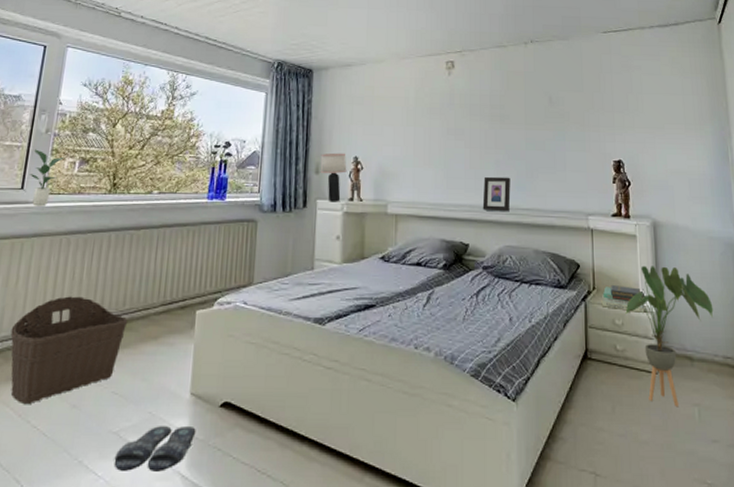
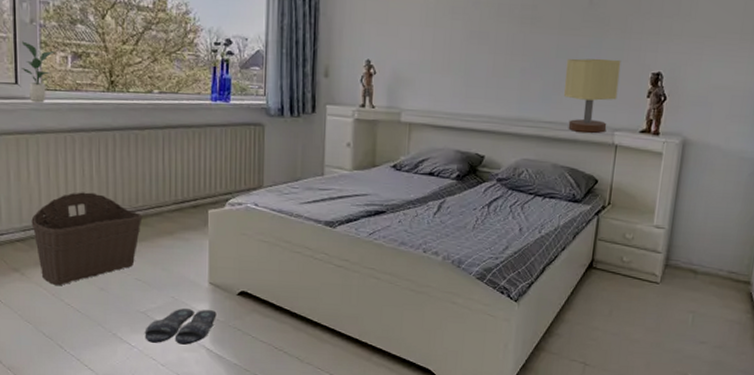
table lamp: present [320,152,347,202] -> none [329,54,359,108]
picture frame: present [482,176,511,212] -> none [502,86,536,125]
table lamp: none [535,149,586,218] -> present [564,58,622,133]
books: present [601,284,646,313] -> none [614,200,662,228]
house plant: present [625,265,714,408] -> none [637,183,729,313]

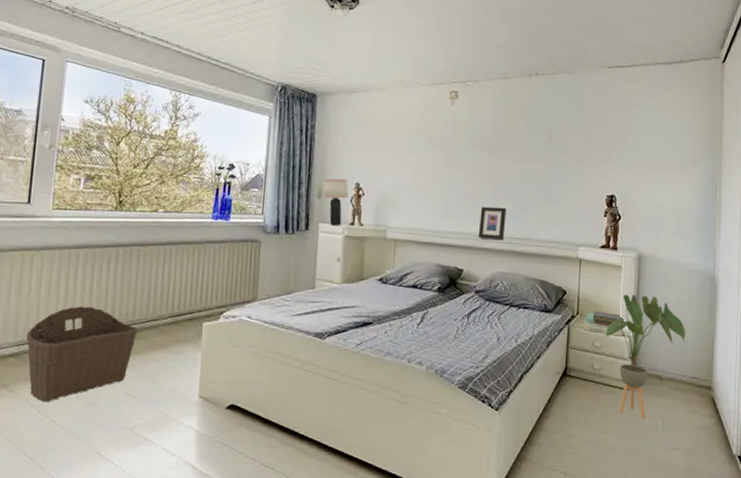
potted plant: present [22,41,55,103] -> none [36,164,69,221]
slippers: present [145,308,217,345] -> none [129,424,204,462]
table lamp: none [329,54,359,108] -> present [322,178,349,226]
picture frame: none [502,86,536,125] -> present [478,206,506,241]
table lamp: present [564,58,622,133] -> none [531,182,580,248]
books: none [614,200,662,228] -> present [583,310,625,336]
house plant: none [637,183,729,313] -> present [605,294,686,420]

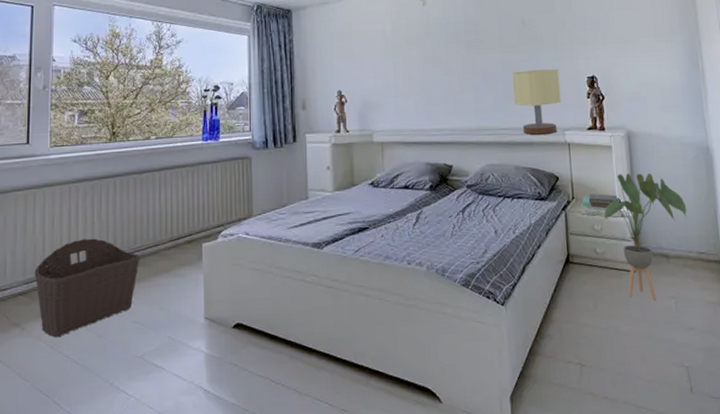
table lamp: present [322,178,349,226] -> none [306,88,332,135]
picture frame: present [478,206,506,241] -> none [463,99,490,133]
table lamp: none [531,182,580,248] -> present [511,68,561,135]

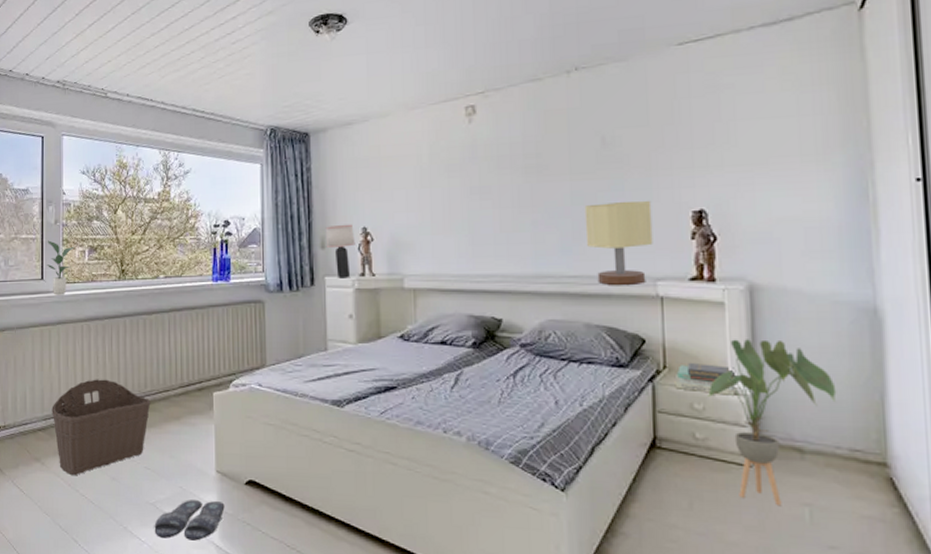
potted plant: none [33,105,64,159] -> present [47,240,74,295]
slippers: none [142,346,213,389] -> present [154,500,225,541]
table lamp: none [306,88,332,135] -> present [325,224,356,279]

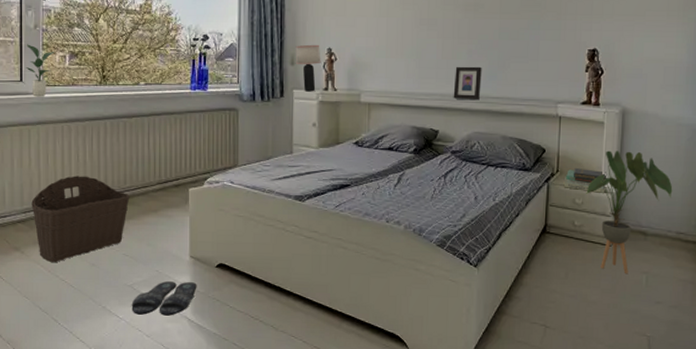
picture frame: none [517,239,553,281] -> present [453,66,482,101]
table lamp: present [584,200,653,285] -> none [508,38,559,106]

